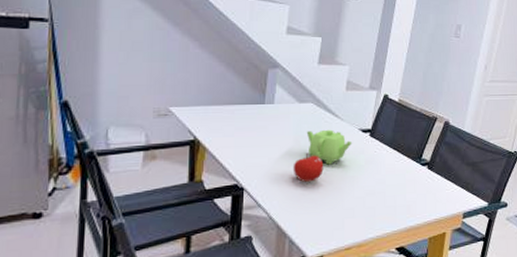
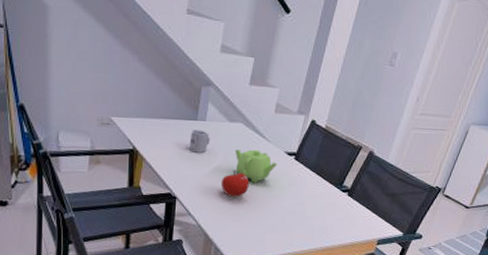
cup: none [257,113,279,138] -> present [189,129,210,153]

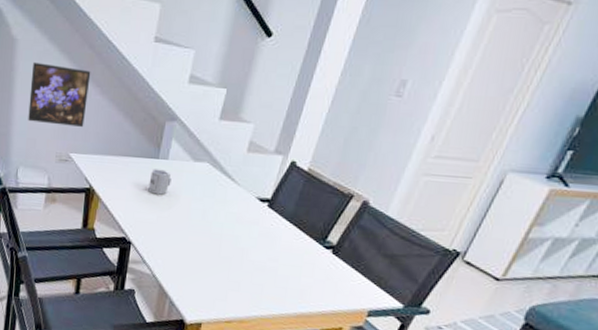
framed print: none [66,29,128,92] -> present [28,61,91,127]
fruit: present [221,170,250,197] -> none [180,215,213,247]
teapot: present [235,149,278,183] -> none [198,193,247,232]

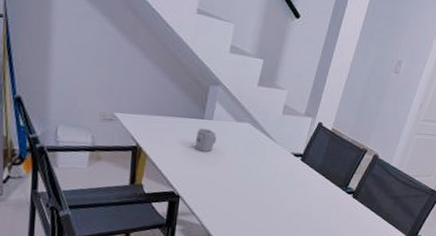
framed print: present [28,61,91,127] -> none [68,22,135,88]

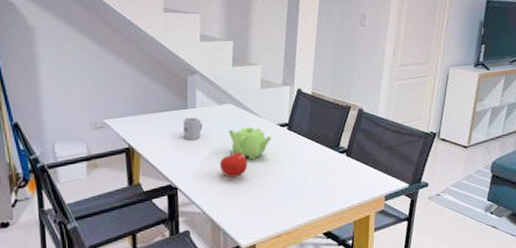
fruit: none [226,169,255,197] -> present [219,150,248,178]
teapot: none [241,149,284,183] -> present [228,126,272,160]

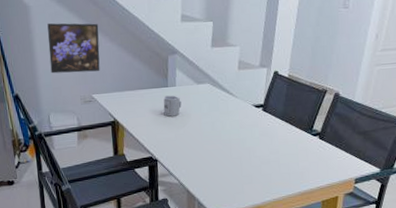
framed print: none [54,44,113,99] -> present [47,23,100,74]
fruit: present [219,150,248,178] -> none [196,128,223,154]
teapot: present [228,126,272,160] -> none [205,106,247,138]

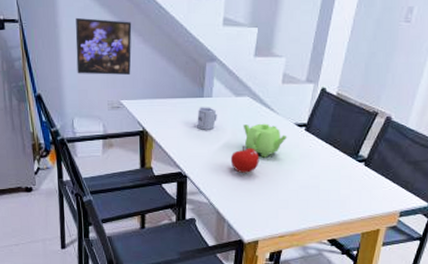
fruit: none [196,128,223,154] -> present [230,145,259,173]
teapot: none [205,106,247,138] -> present [243,123,288,158]

